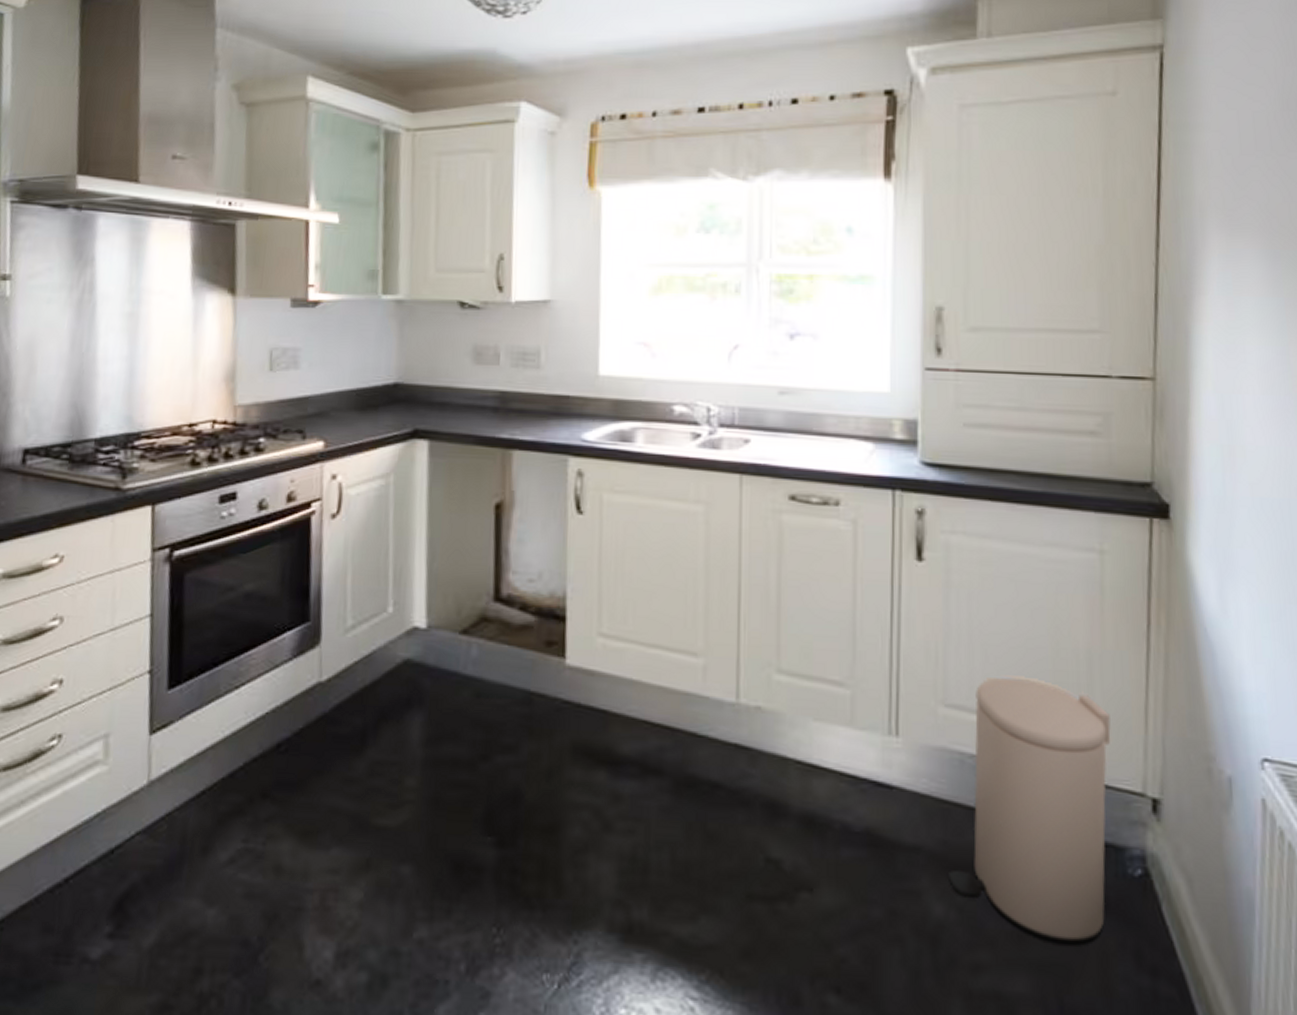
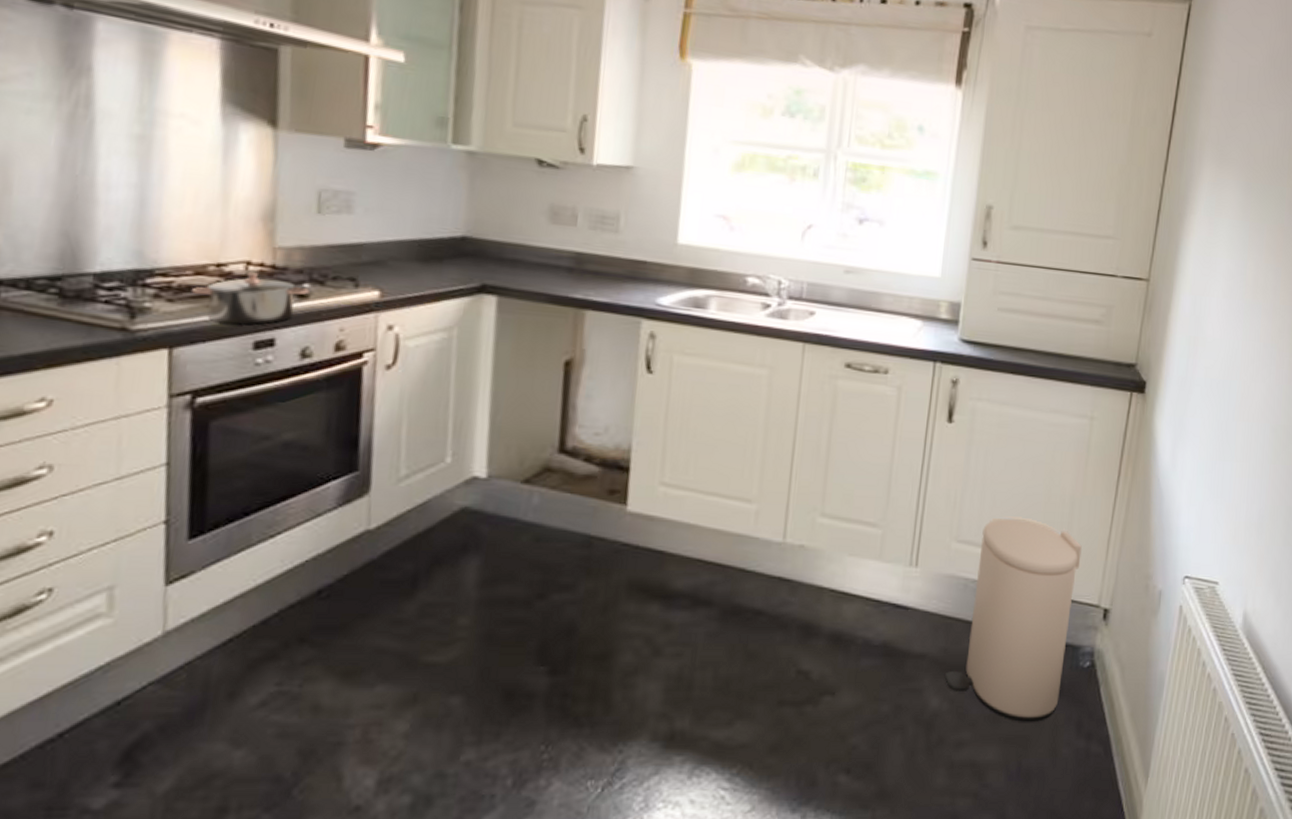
cooking pot: none [169,430,265,480] -> present [190,272,310,325]

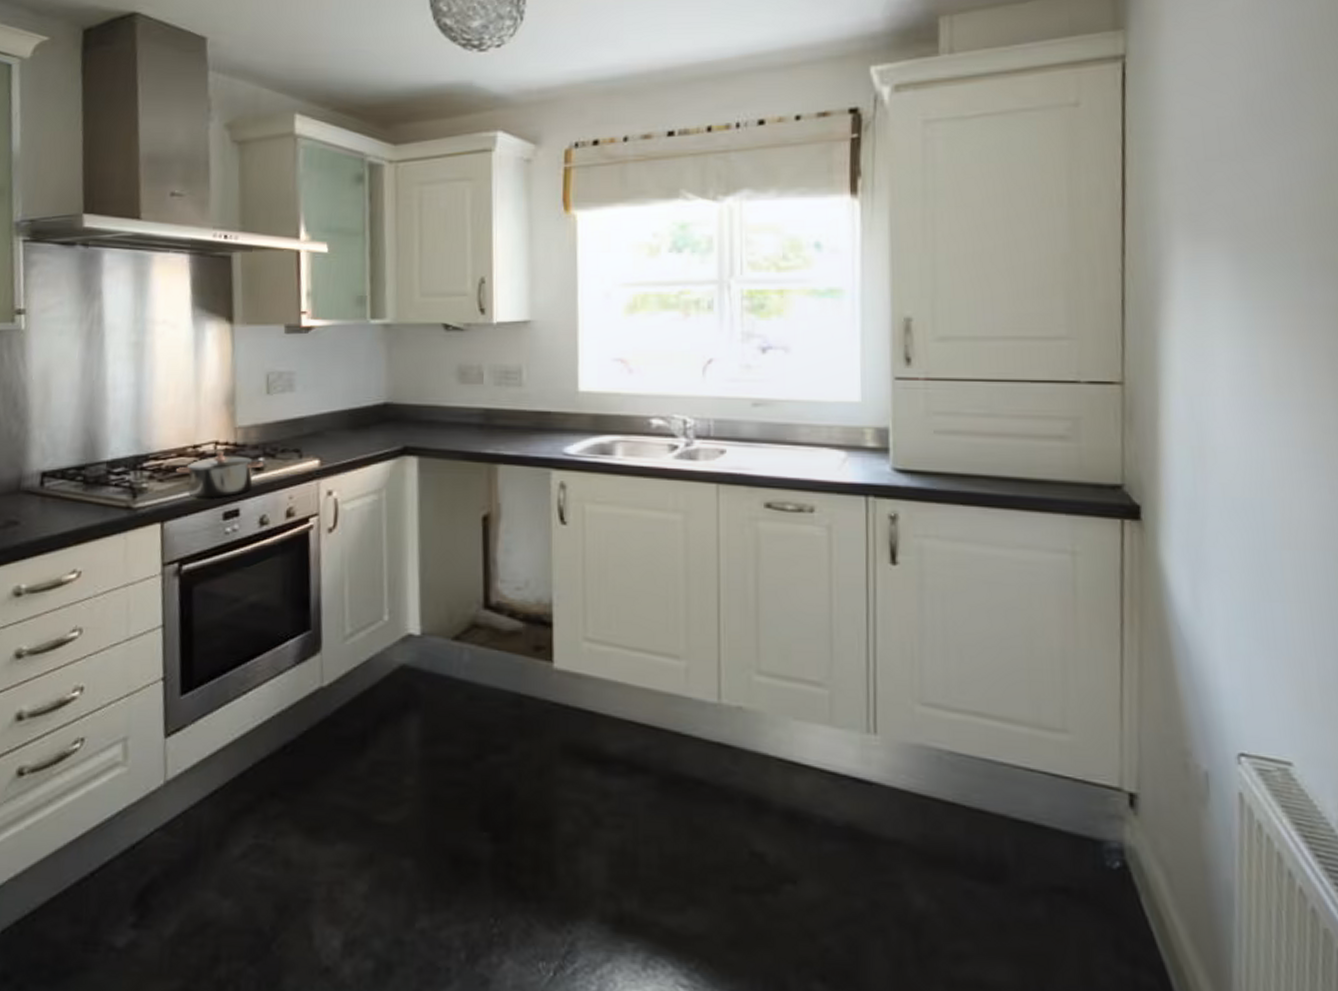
pedal bin: present [944,519,1082,722] -> none [927,677,1087,936]

